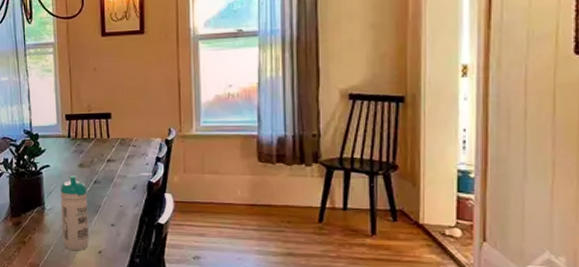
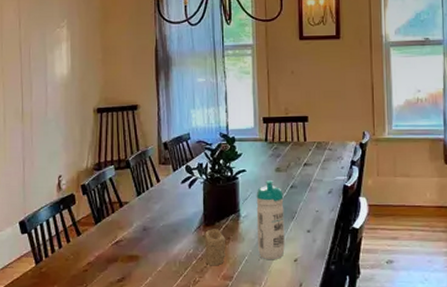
candle: none [12,220,33,254] -> present [205,229,227,266]

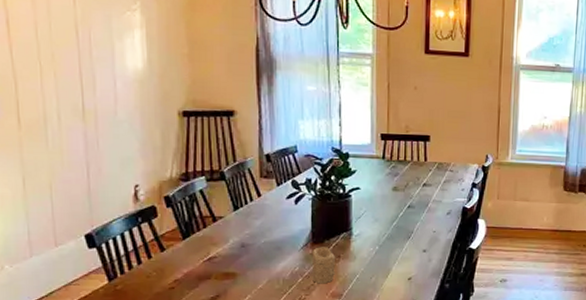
water bottle: present [256,180,285,259] -> none [370,199,400,277]

